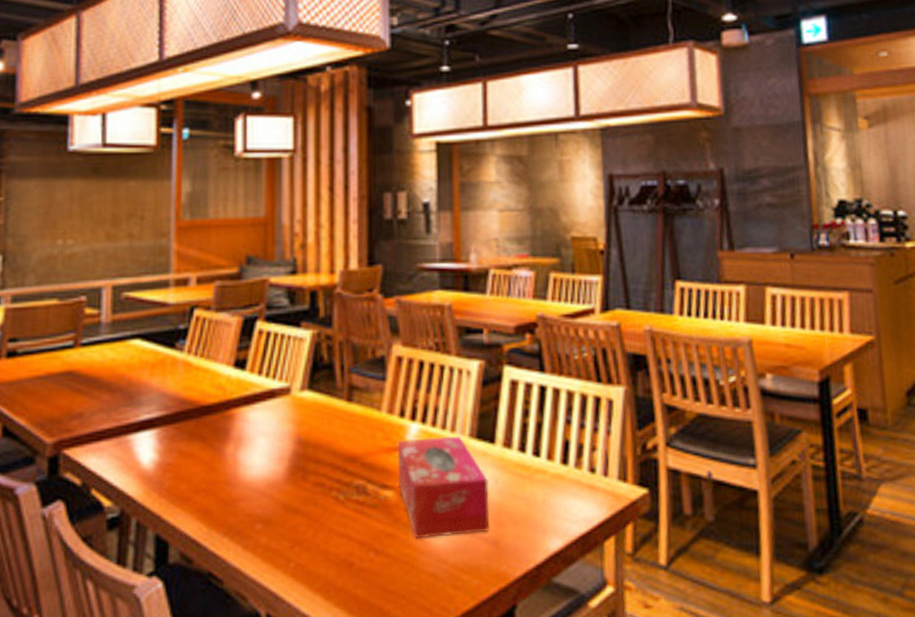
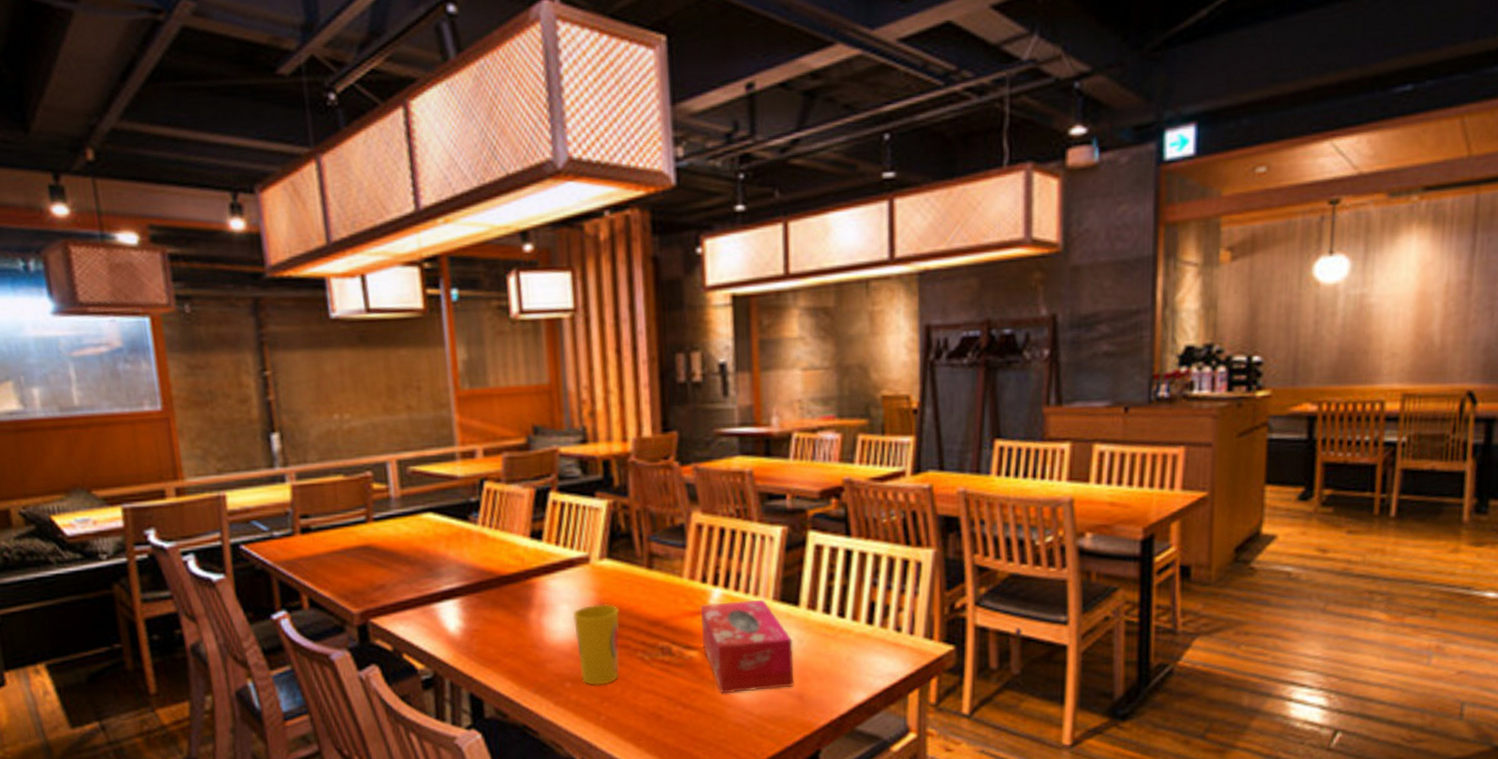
cup: none [269,437,317,527] -> present [572,603,620,685]

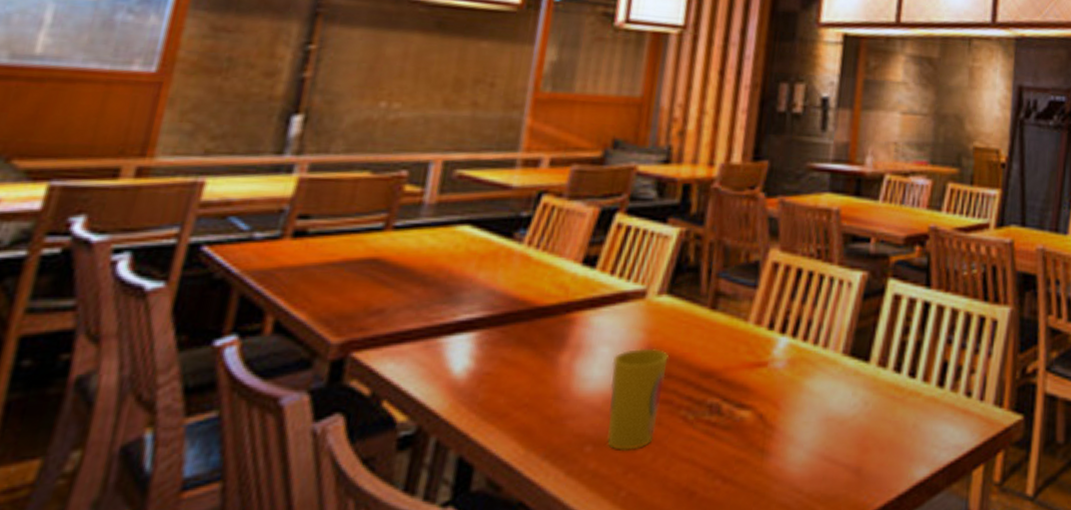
tissue box: present [701,599,794,694] -> none [758,352,858,466]

